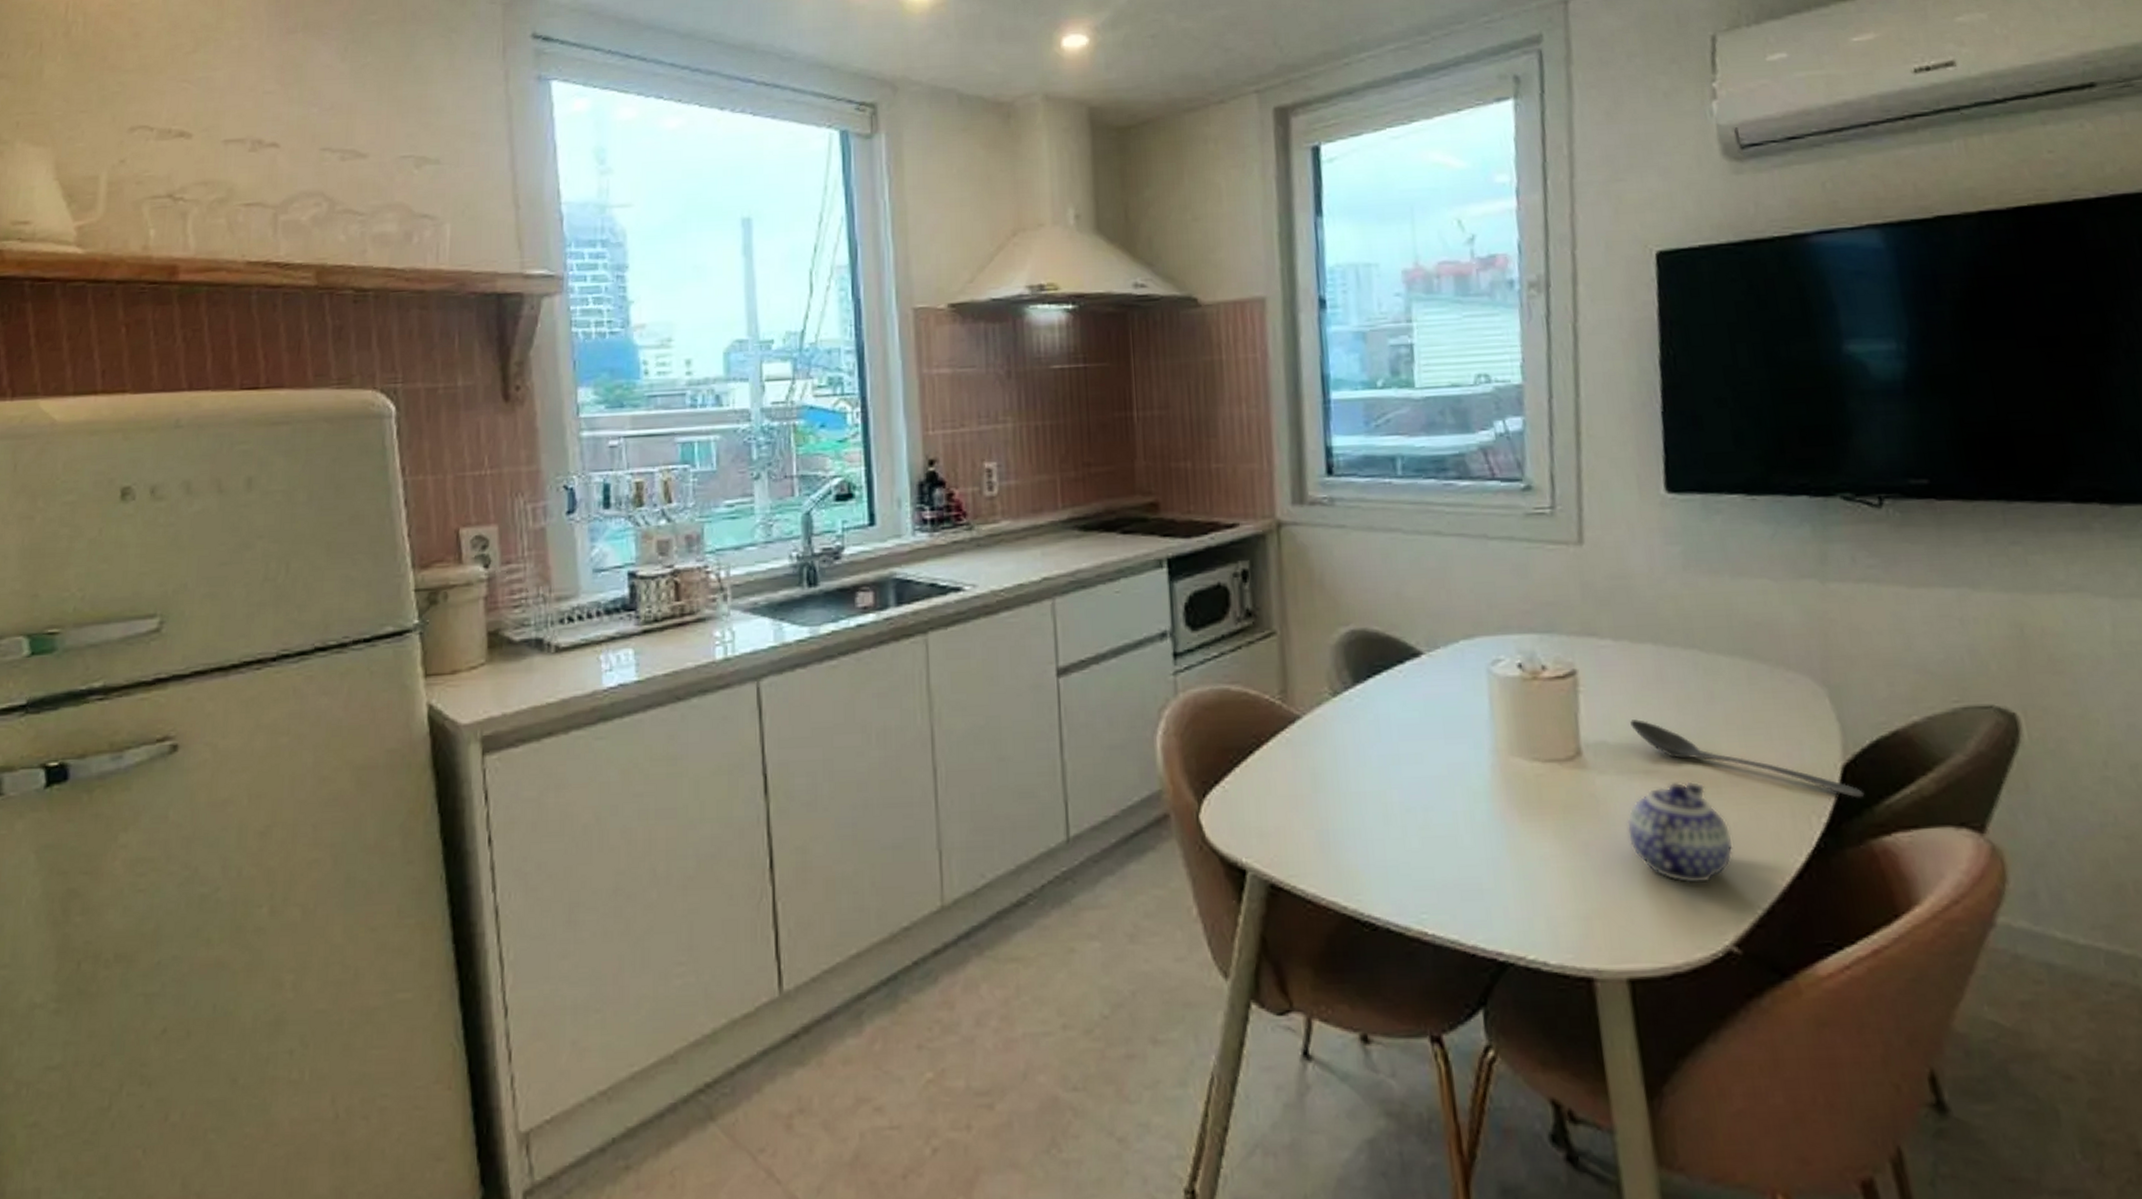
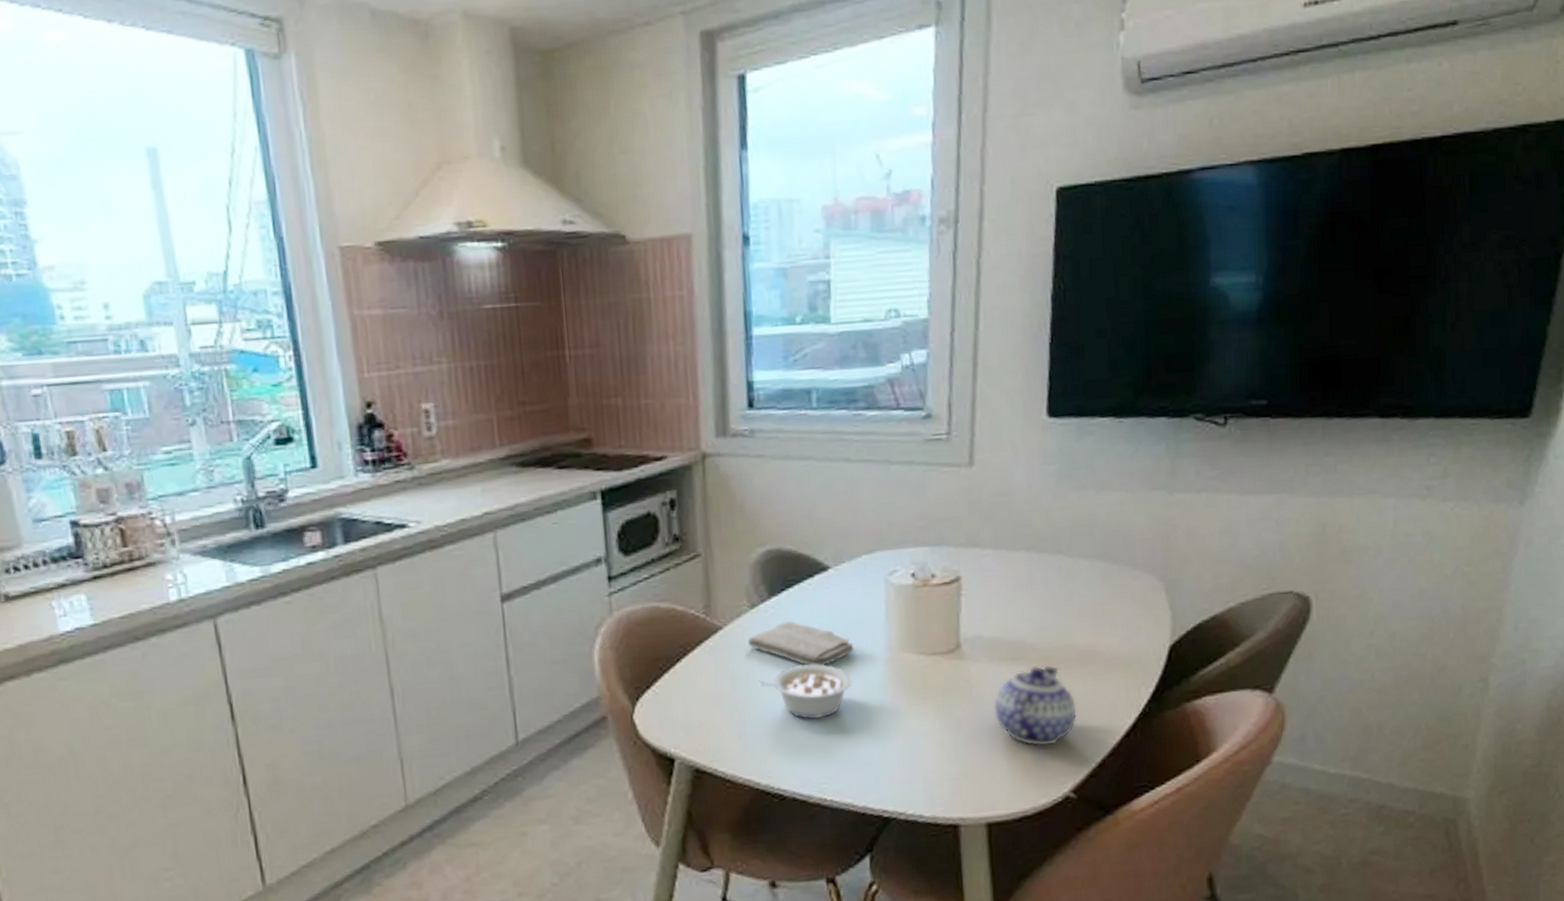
washcloth: none [1330,712,1454,768] -> present [747,620,854,666]
legume: none [1344,765,1454,833] -> present [759,664,852,720]
stirrer: present [1630,719,1865,798] -> none [1002,616,1185,671]

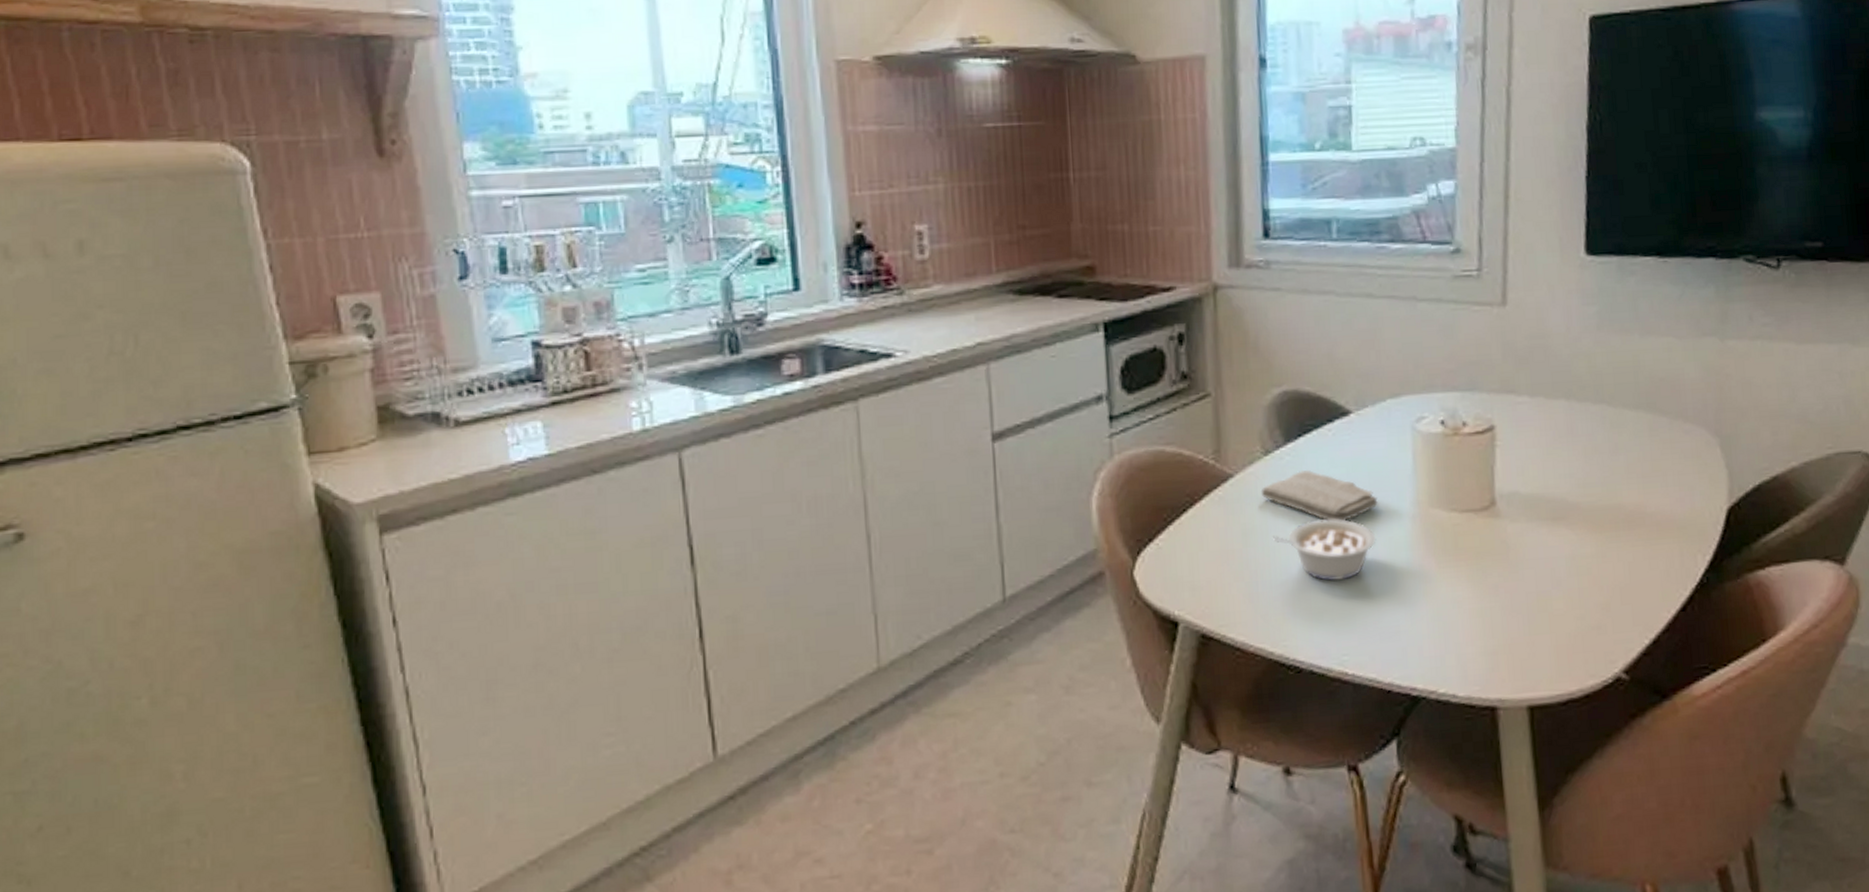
teapot: present [993,664,1077,747] -> none [1533,526,1627,620]

